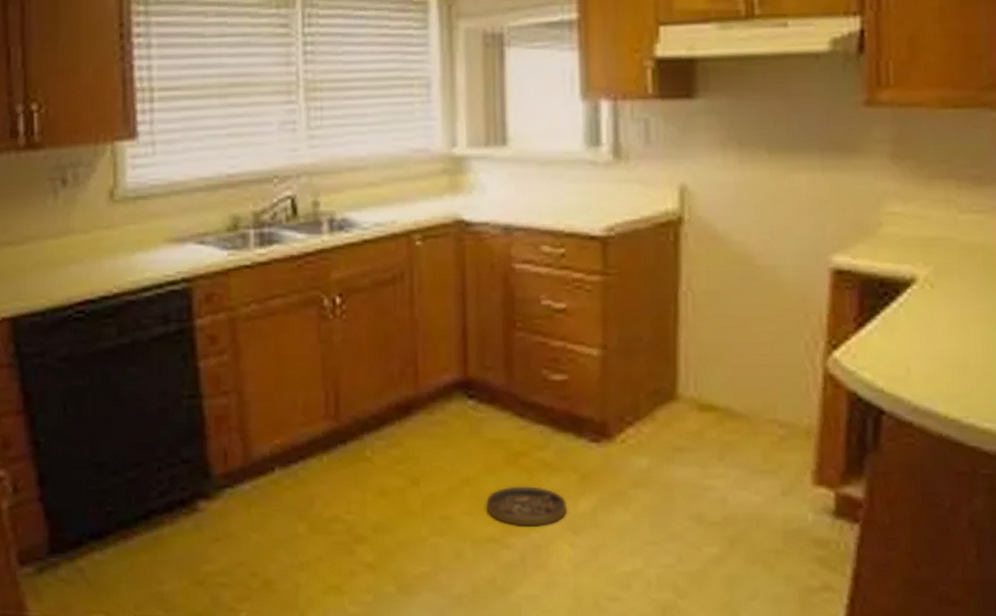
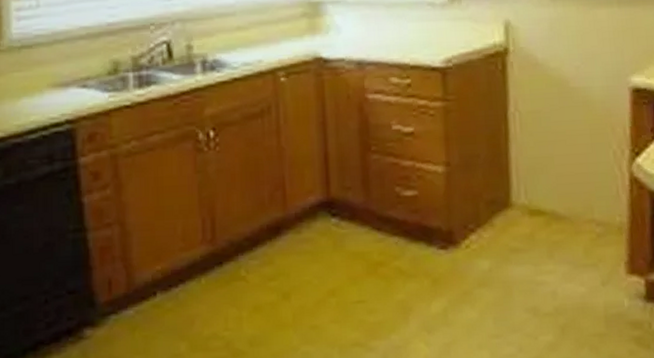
pet bowl: present [486,486,567,526] -> none [350,292,422,330]

